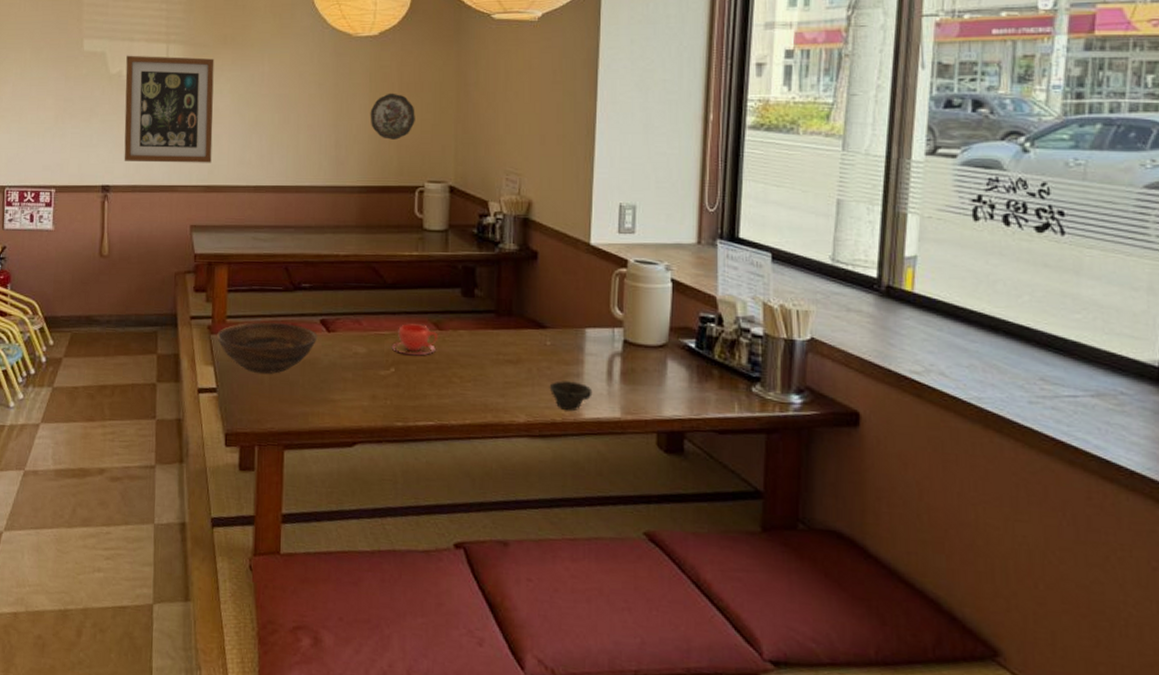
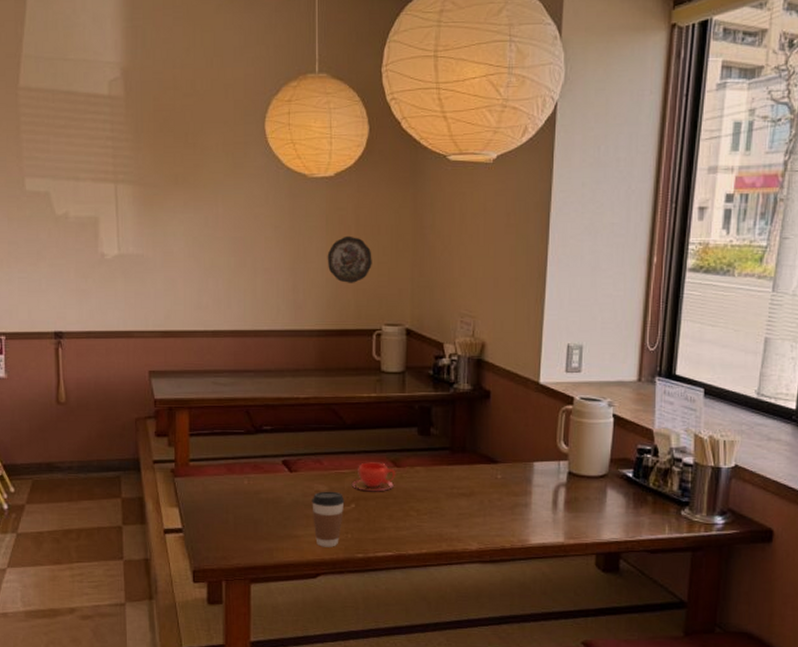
wall art: present [124,55,214,163] -> none [72,195,168,308]
bowl: present [216,322,318,374] -> none [179,464,280,513]
coffee cup: none [350,353,384,414] -> present [312,491,345,547]
cup: present [549,380,593,412] -> none [499,511,539,538]

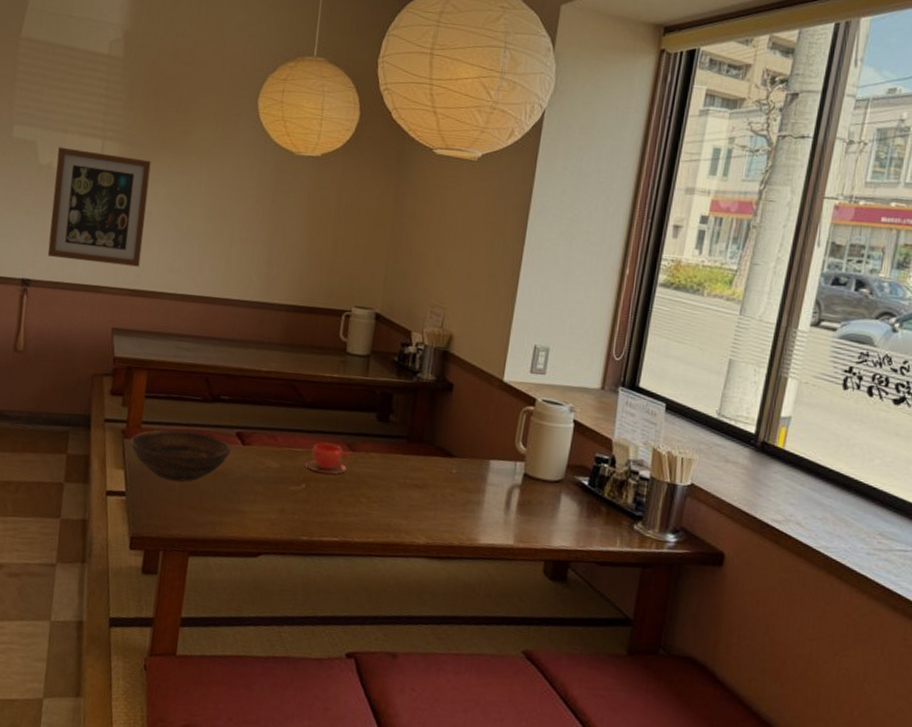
wall art: none [72,195,168,308] -> present [47,147,151,267]
bowl: none [179,464,280,513] -> present [129,429,233,482]
coffee cup: present [312,491,345,547] -> none [260,468,295,527]
decorative plate: present [327,235,372,283] -> none [304,215,350,263]

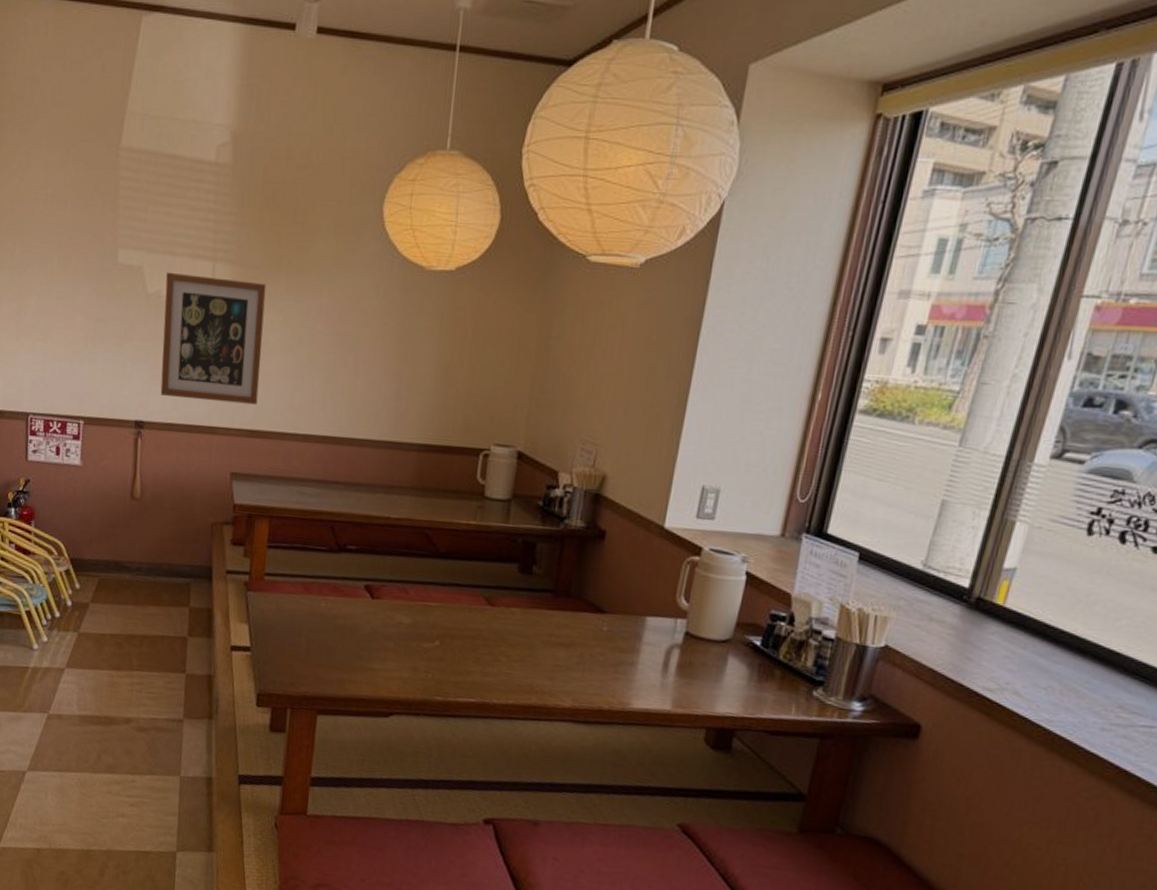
bowl: present [129,429,233,482] -> none [252,582,361,637]
teacup: present [304,443,351,475] -> none [438,596,489,632]

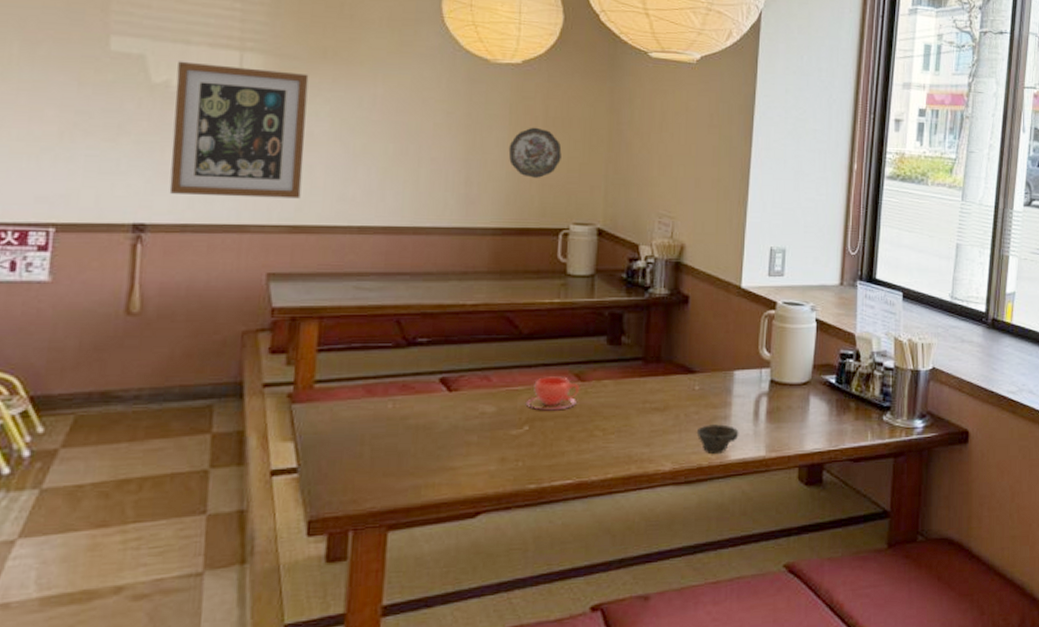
decorative plate: none [437,340,489,395] -> present [508,127,562,178]
teacup: none [438,596,489,632] -> present [525,376,580,411]
cup: none [600,668,645,700] -> present [696,424,739,455]

